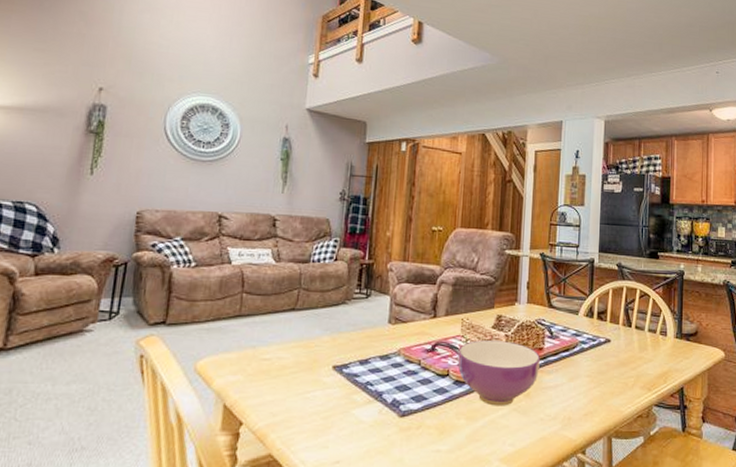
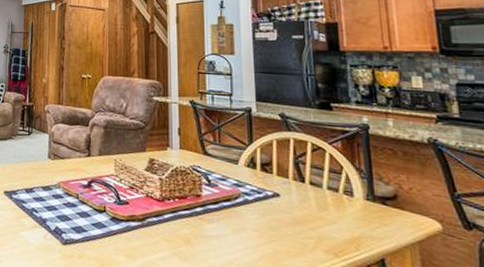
bowl: present [457,340,540,406] -> none [113,181,199,249]

